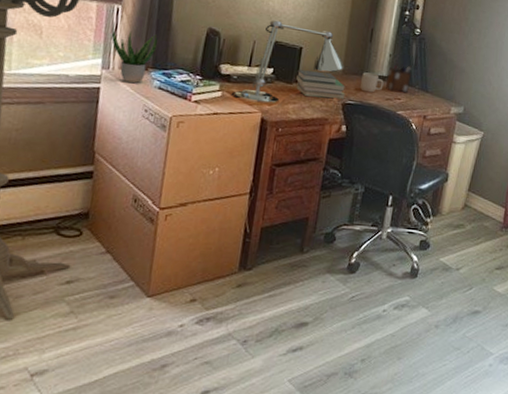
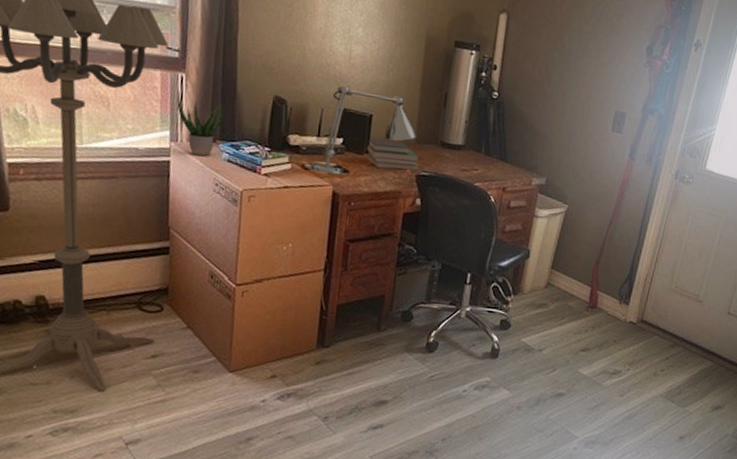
mug: present [360,72,384,93] -> none [435,141,460,163]
desk organizer: present [386,62,413,93] -> none [462,129,491,164]

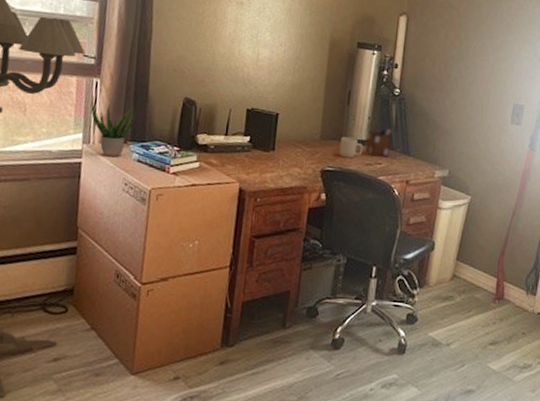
desk lamp: present [300,85,418,177] -> none [208,86,323,174]
books: present [367,139,419,171] -> none [273,136,324,166]
mug: none [435,141,460,163] -> present [339,136,364,158]
desk organizer: none [462,129,491,164] -> present [365,125,393,158]

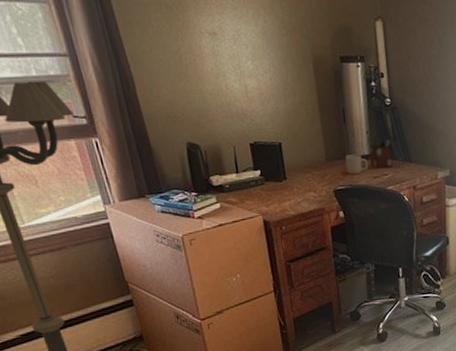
potted plant: present [91,96,135,157] -> none [97,156,146,213]

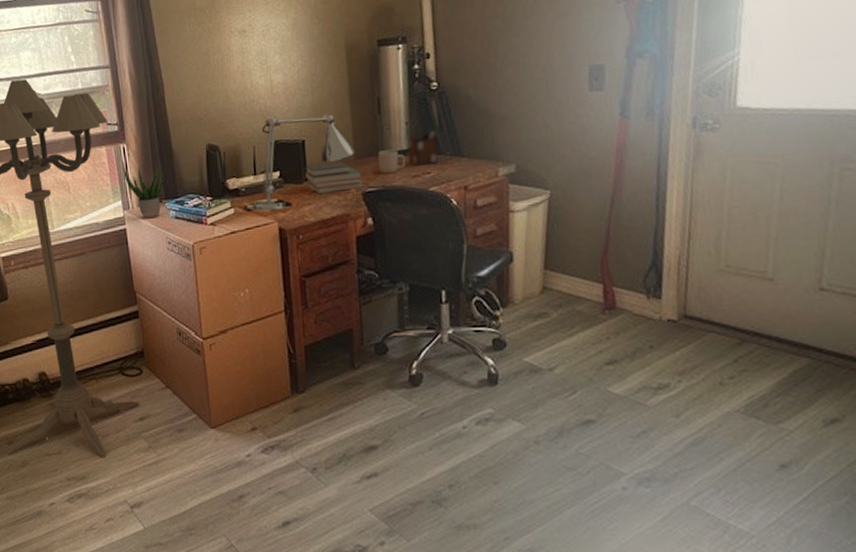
potted plant: none [97,156,146,213] -> present [123,162,164,219]
desk lamp: none [228,120,327,208] -> present [243,114,357,213]
books: none [283,162,335,190] -> present [305,161,364,193]

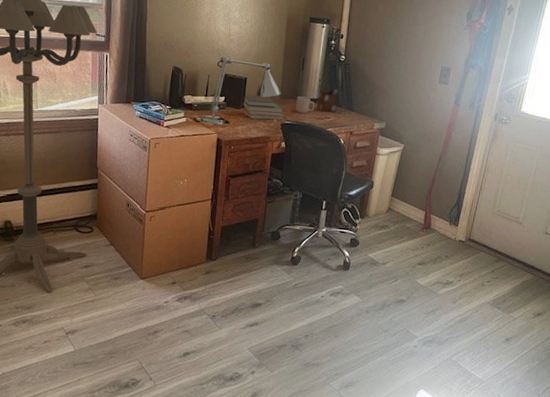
potted plant: present [123,162,164,219] -> none [103,66,136,114]

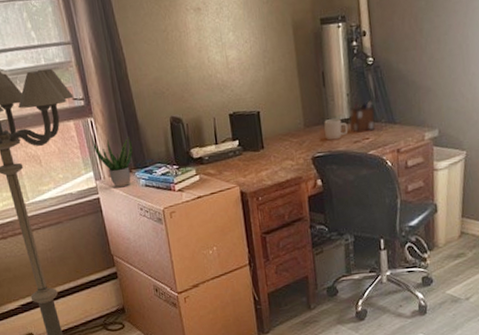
potted plant: none [103,66,136,114] -> present [92,135,133,188]
desk lamp: present [193,56,282,127] -> none [207,87,306,179]
books: present [243,97,284,120] -> none [261,129,313,159]

